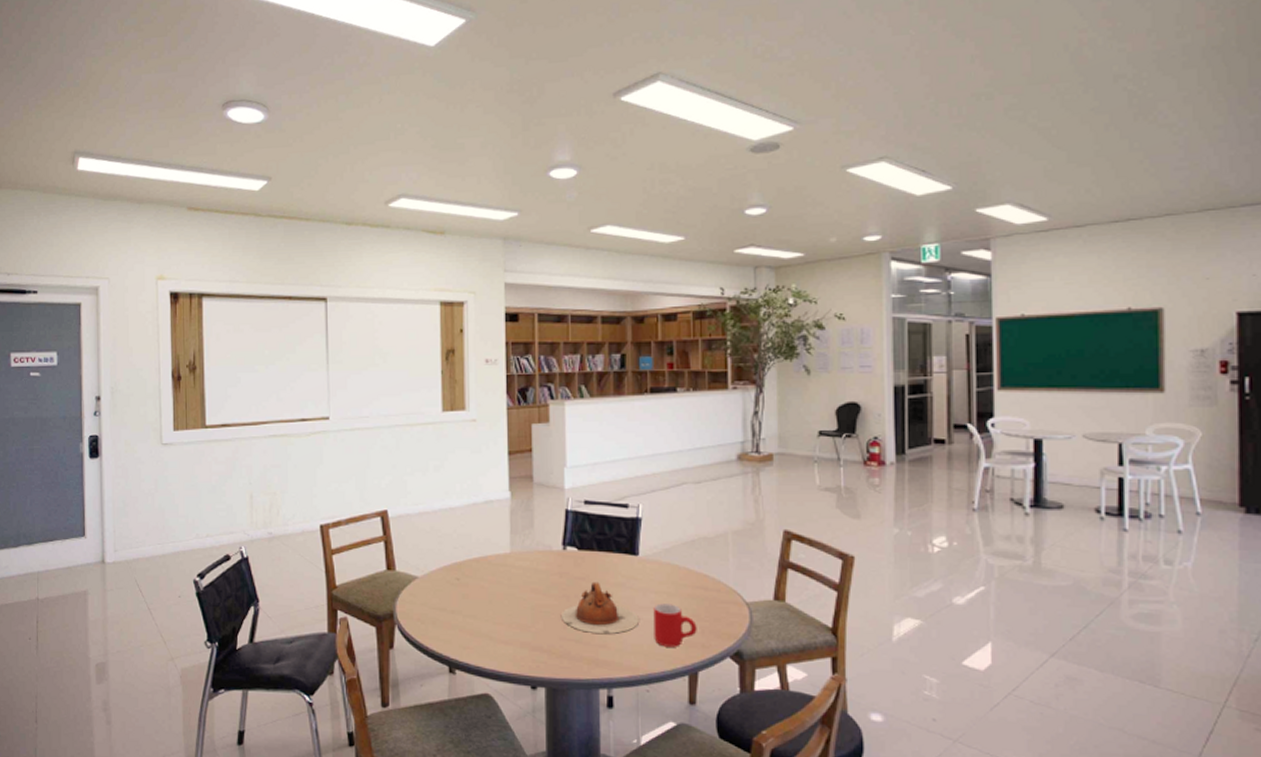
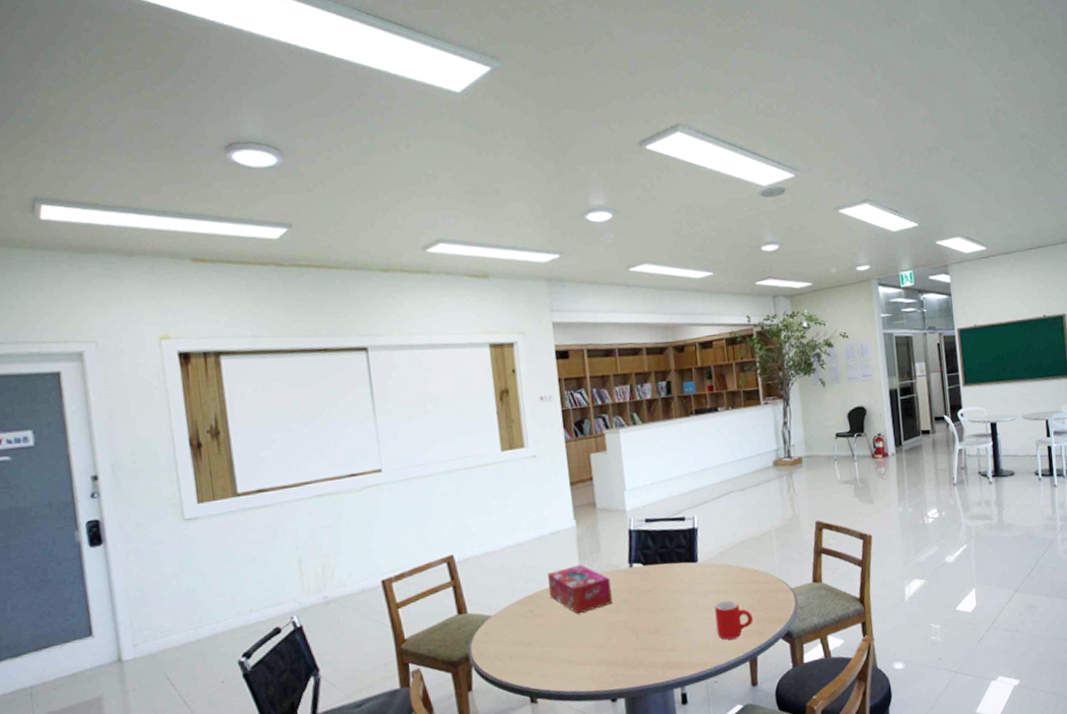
tissue box: none [477,539,541,591] -> present [548,564,612,615]
teapot: present [562,581,640,634] -> none [633,591,704,640]

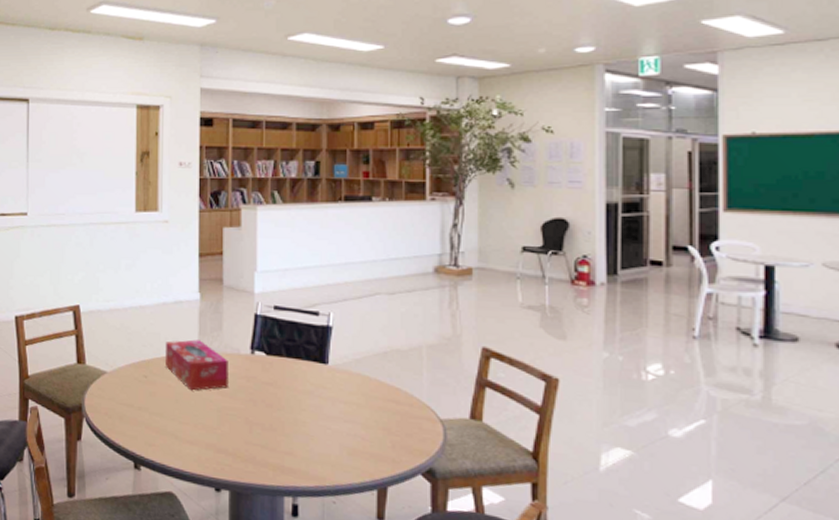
mug: present [714,600,753,640] -> none [342,414,387,460]

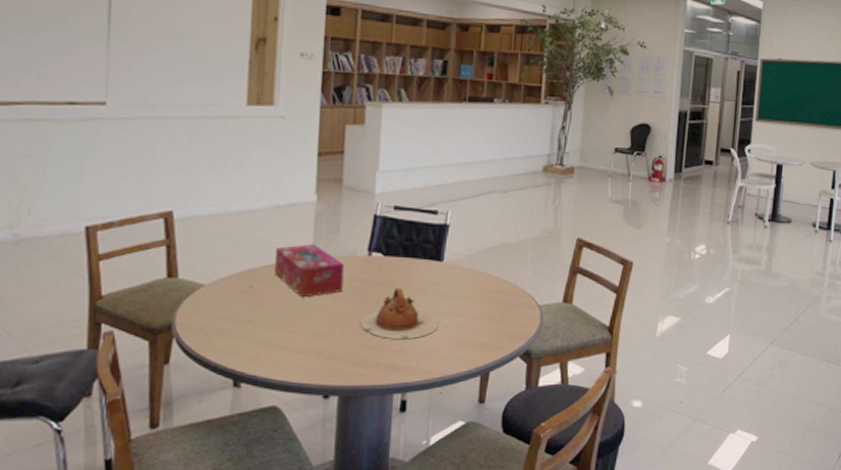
teapot: none [248,387,328,442] -> present [361,287,440,339]

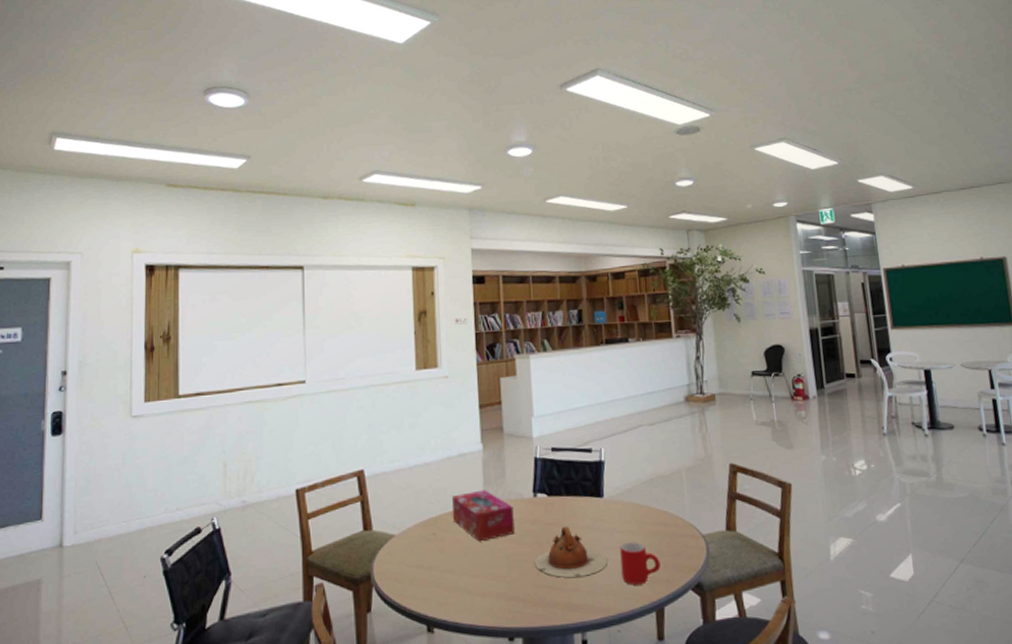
mug: none [451,308,493,350] -> present [620,542,661,585]

